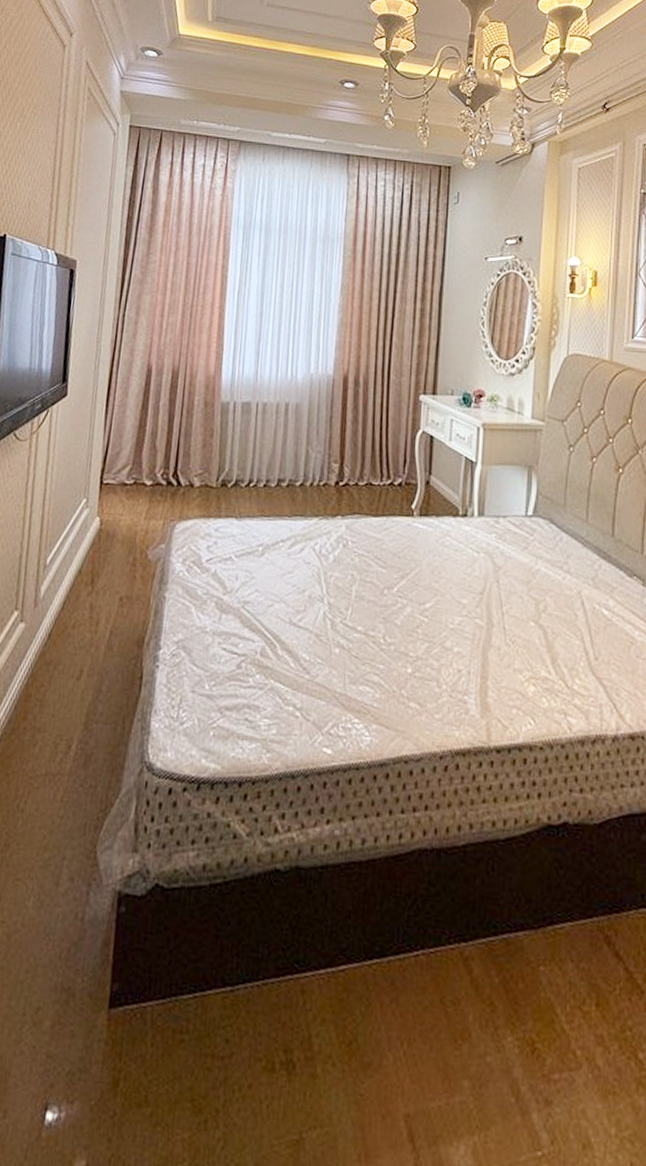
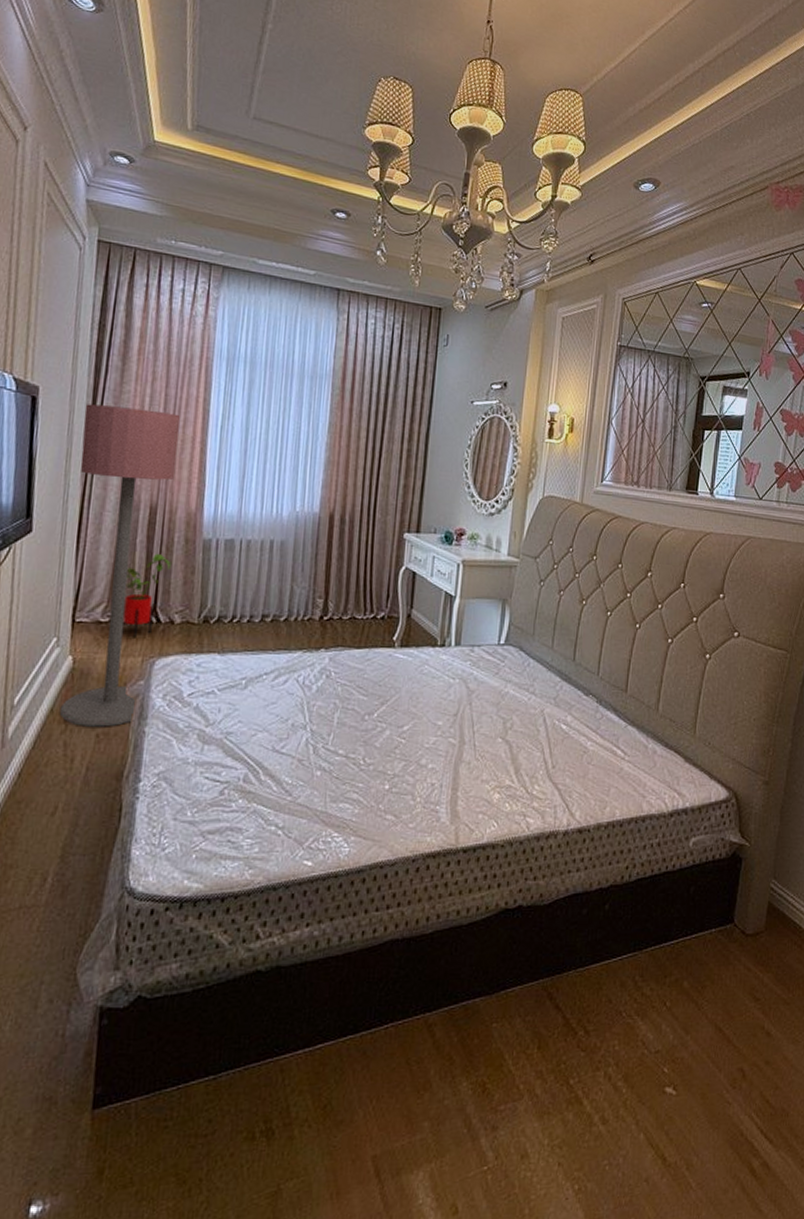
floor lamp: none [86,274,200,591] -> present [59,404,180,727]
house plant: none [145,416,193,501] -> present [122,553,173,638]

